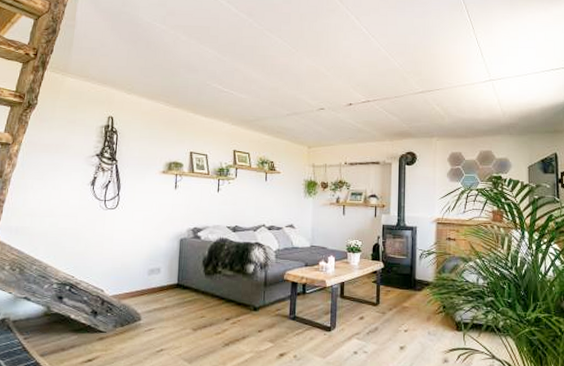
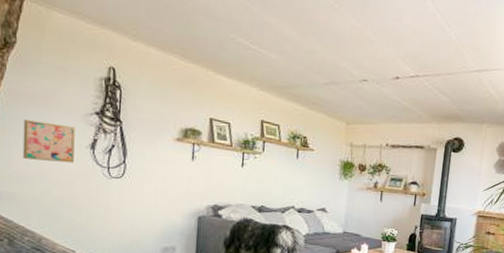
wall art: none [36,164,79,199] -> present [22,119,75,163]

